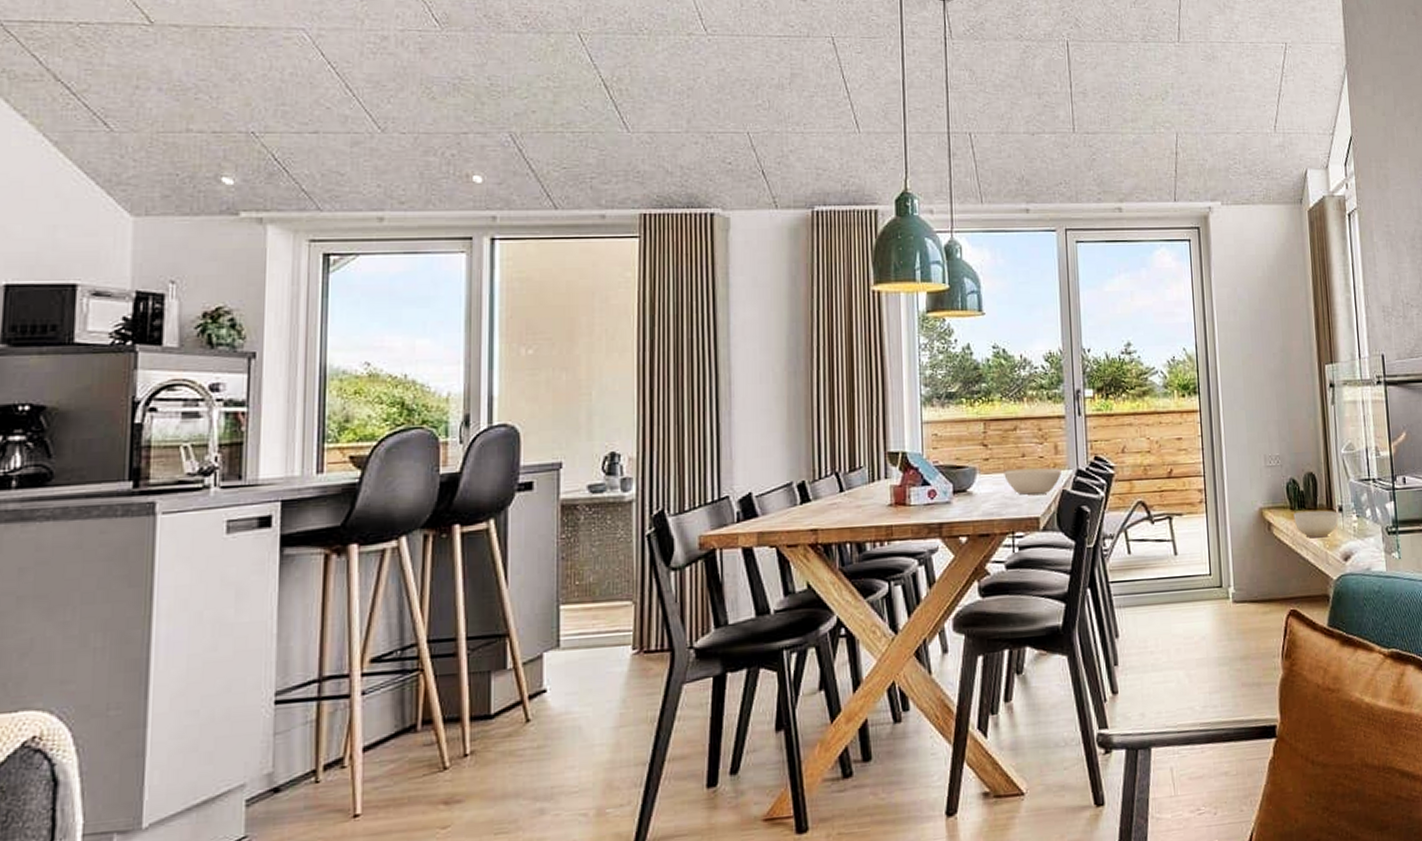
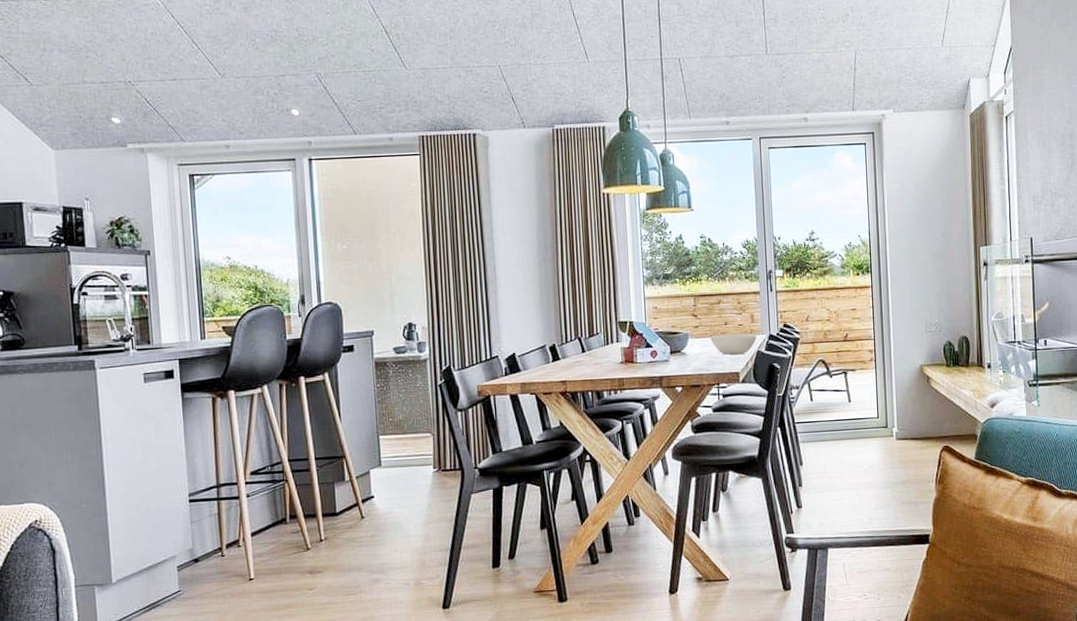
bowl: present [1293,510,1338,538] -> none [949,367,987,389]

